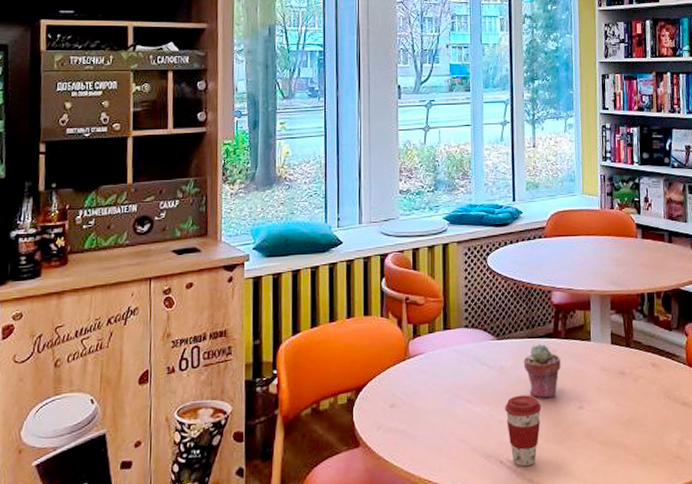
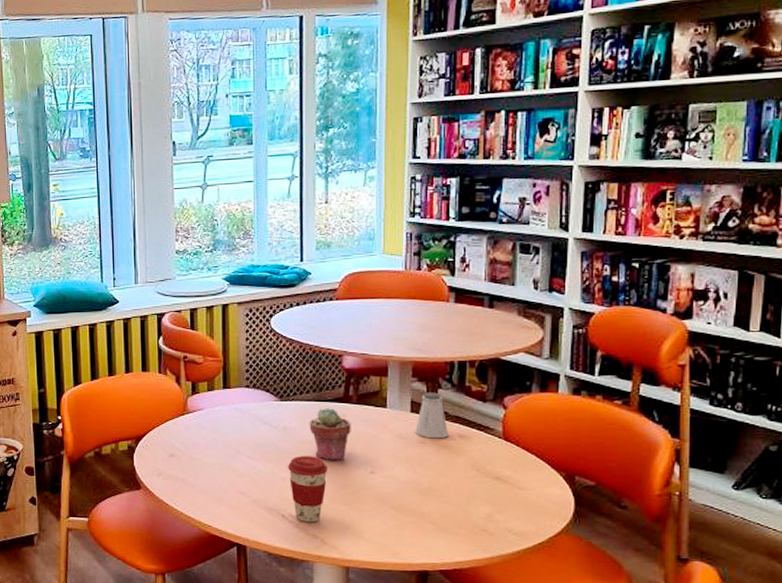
saltshaker: none [616,323,643,369] -> present [415,392,448,439]

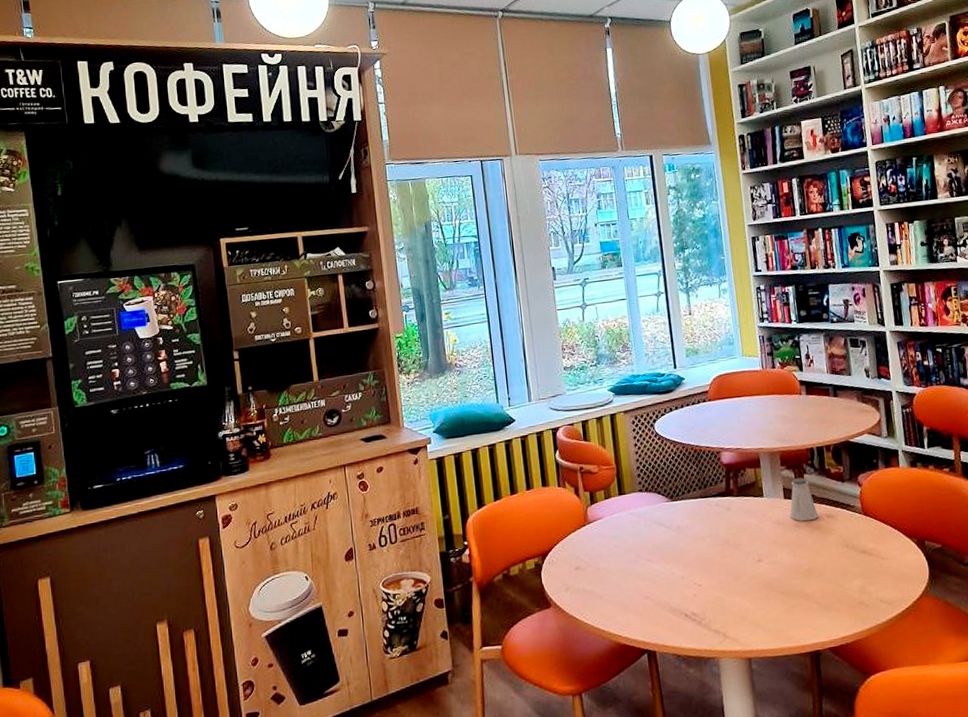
coffee cup: present [288,456,328,522] -> none [685,551,721,618]
potted succulent: present [309,407,351,461] -> none [698,502,737,555]

